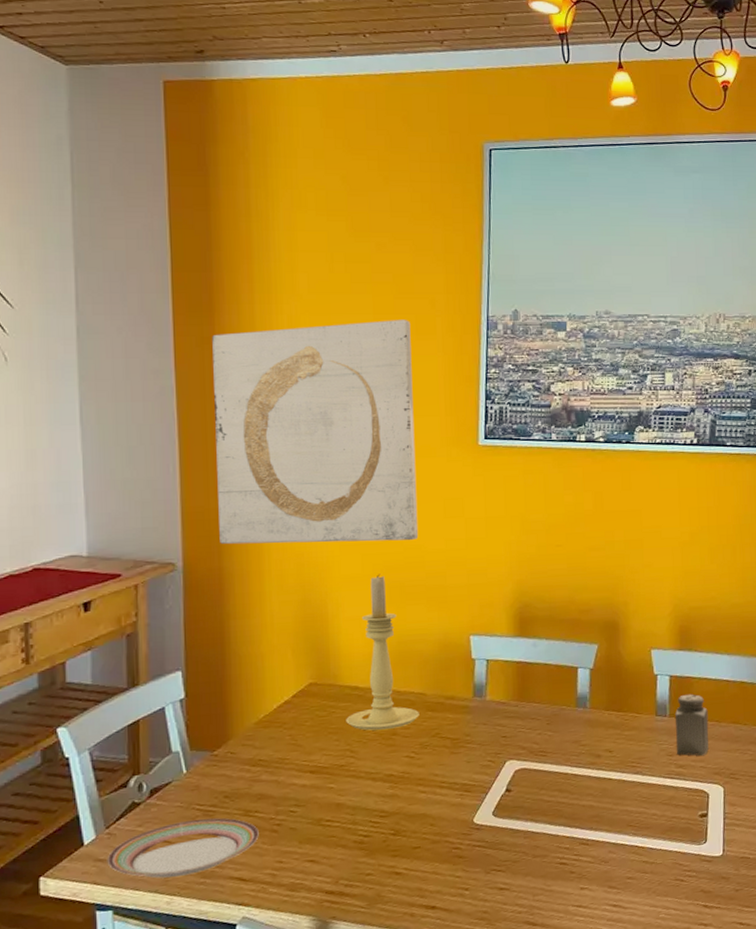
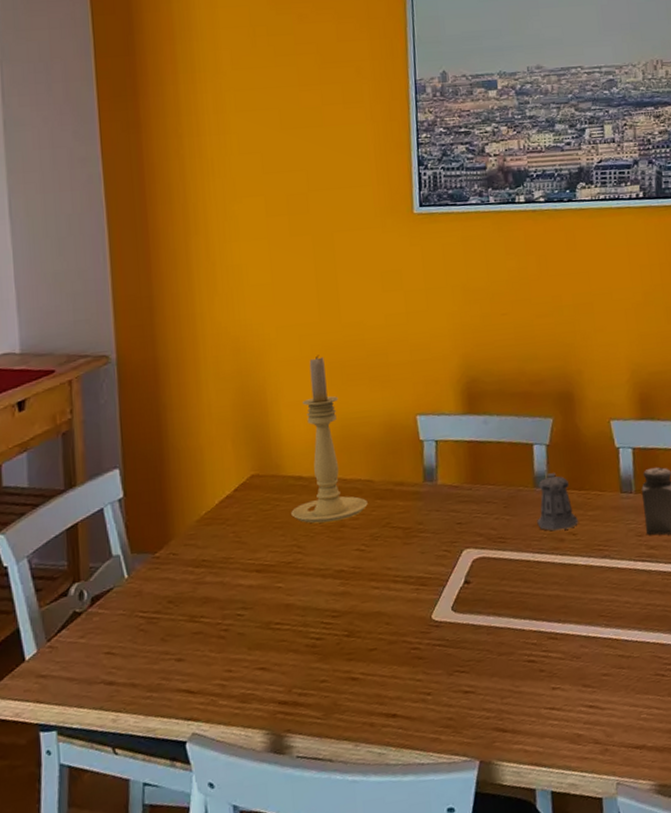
plate: present [107,818,259,879] -> none [49,625,206,694]
wall art: present [212,320,419,545] -> none [138,89,357,333]
pepper shaker: none [577,695,615,748] -> present [537,473,578,531]

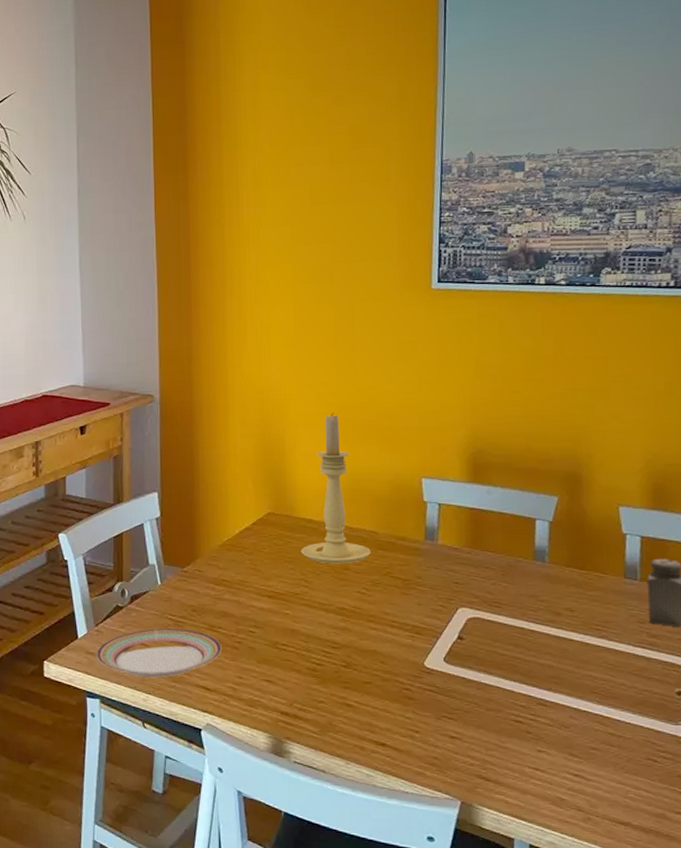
plate: none [49,625,206,694] -> present [96,628,222,677]
pepper shaker: present [537,473,578,531] -> none [534,549,577,605]

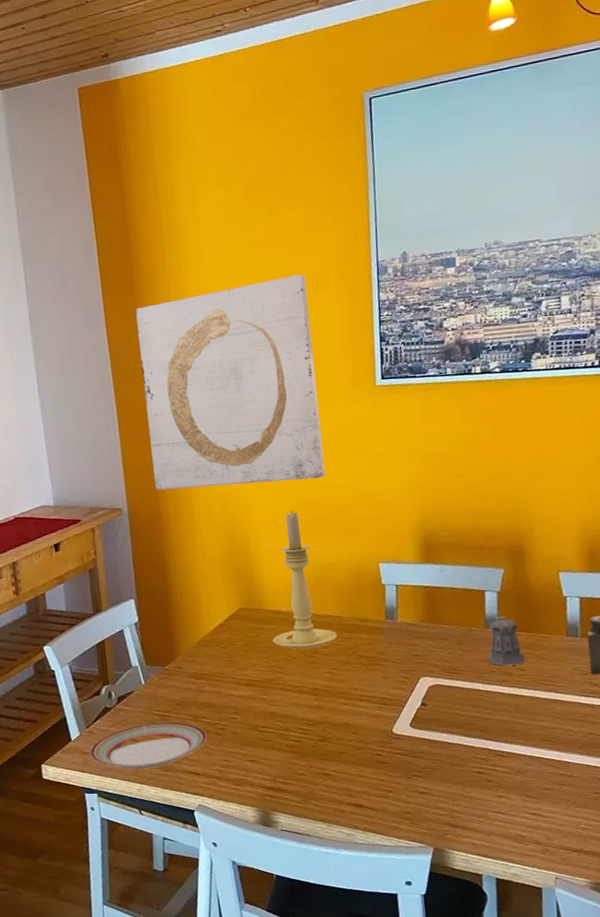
wall art: none [186,168,371,382] -> present [135,274,326,490]
pepper shaker: none [534,549,577,605] -> present [487,616,526,666]

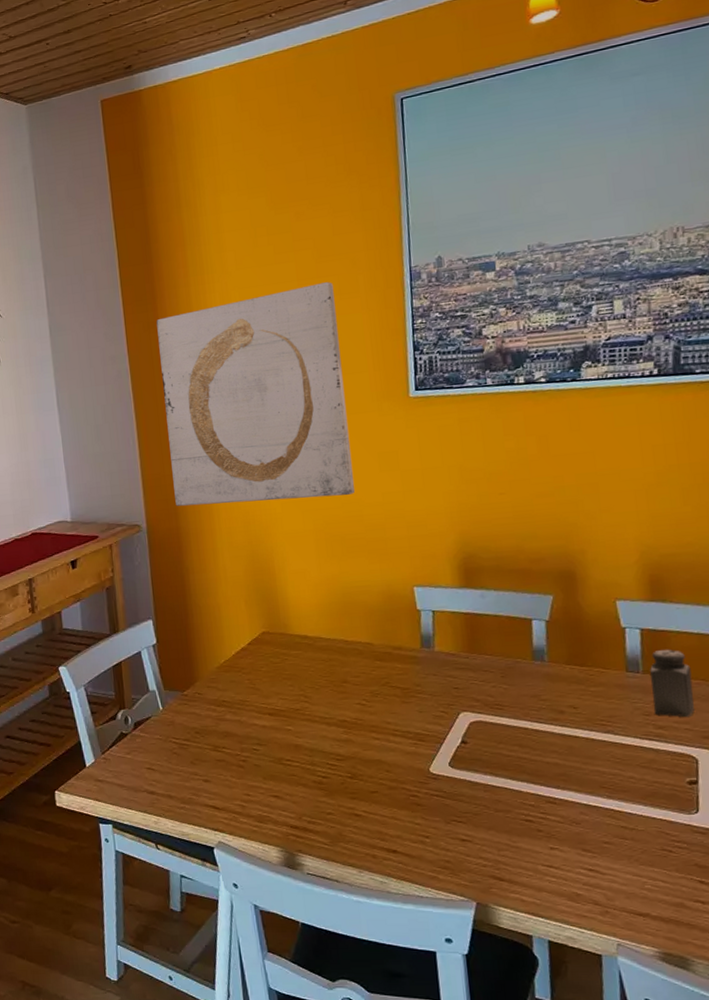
plate: present [89,722,207,770] -> none [104,751,228,800]
candle holder: present [272,510,337,650] -> none [298,528,368,678]
pepper shaker: present [487,616,526,666] -> none [535,648,579,703]

